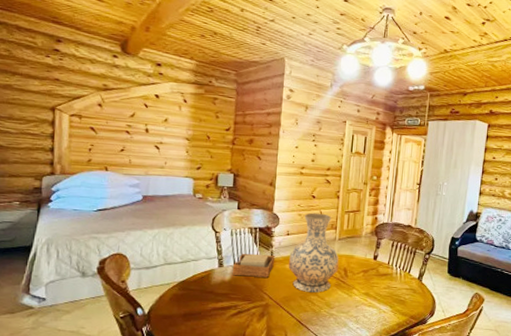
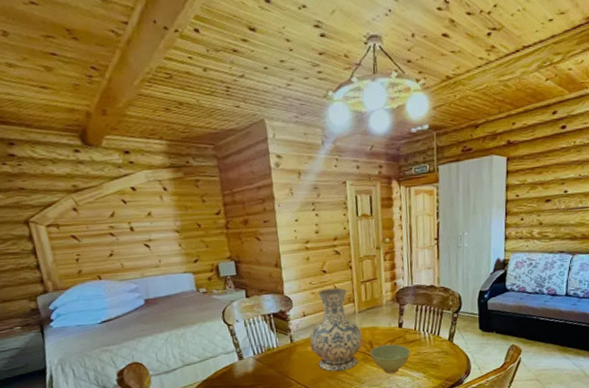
napkin holder: present [232,253,275,278] -> none [253,340,295,367]
bowl: none [343,273,381,304] -> present [370,344,410,374]

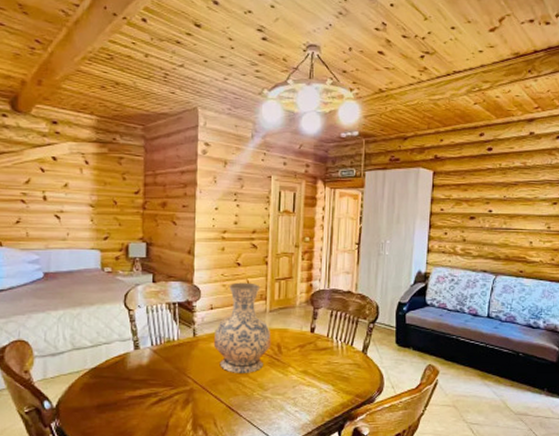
bowl: present [370,344,410,374] -> none [278,349,320,383]

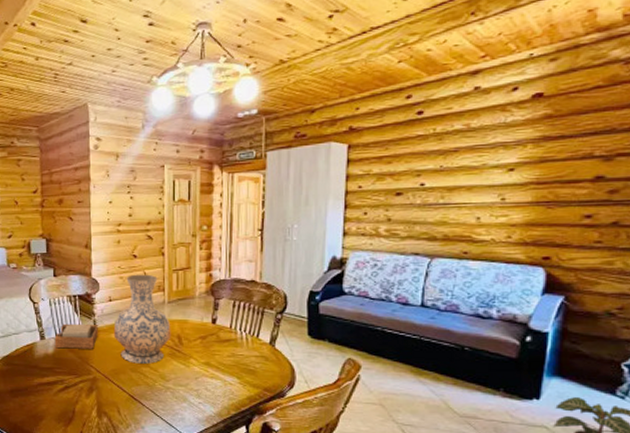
napkin holder: none [150,332,197,359] -> present [54,324,98,349]

